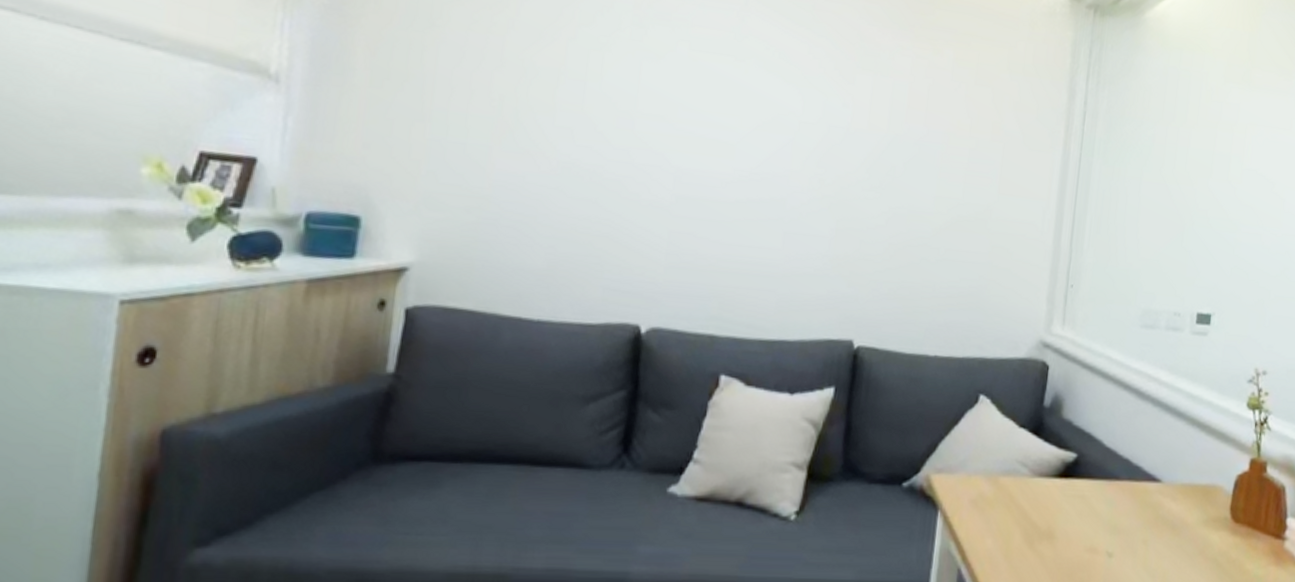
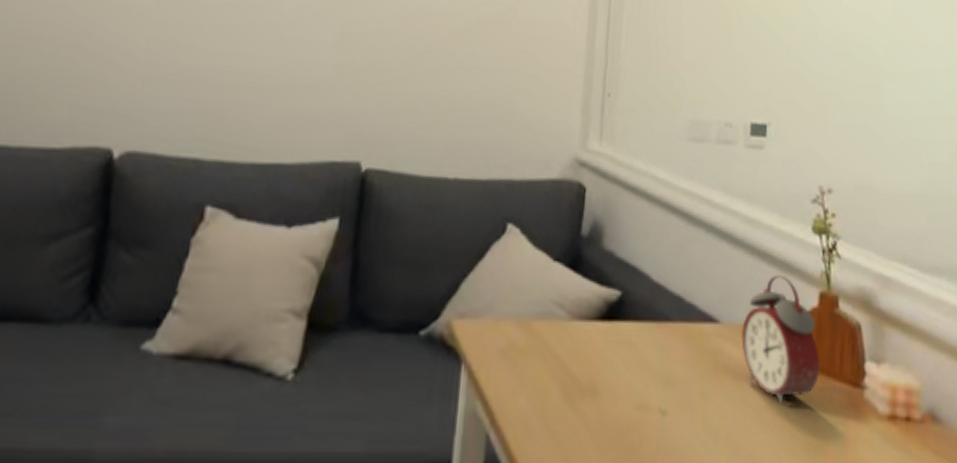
alarm clock: none [1179,443,1248,551] -> present [741,274,820,405]

